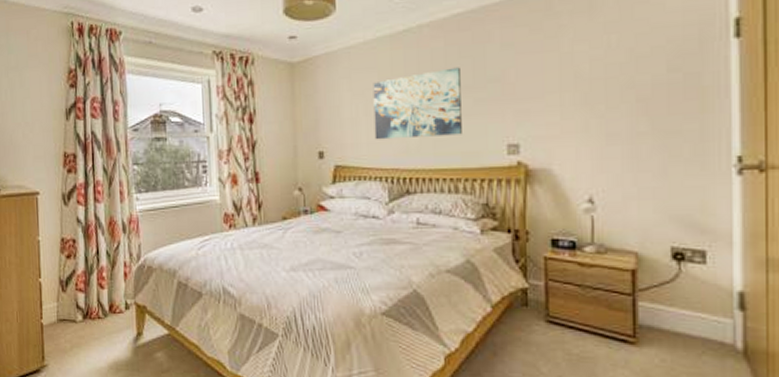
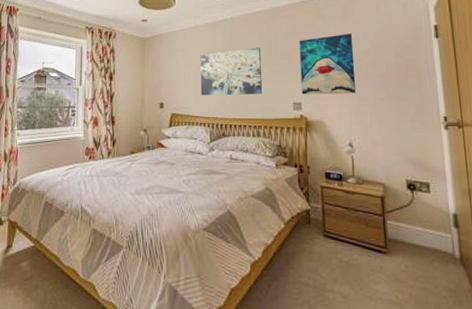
wall art: none [518,39,603,133] -> present [299,34,357,95]

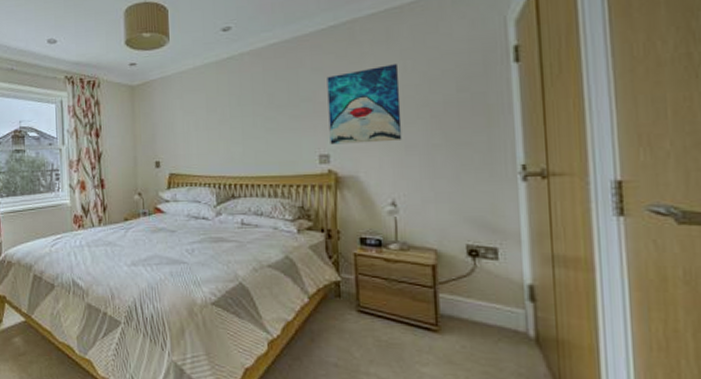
wall art: present [200,47,262,96] -> none [202,89,279,152]

